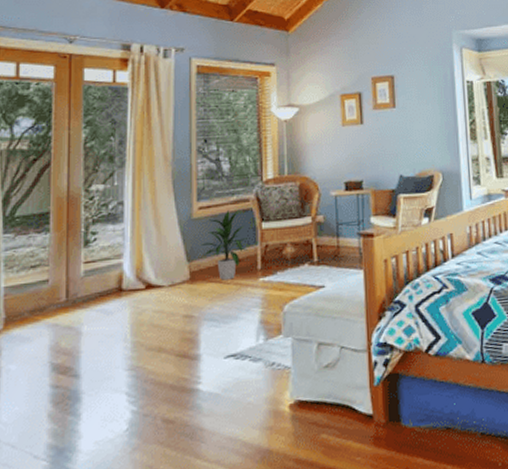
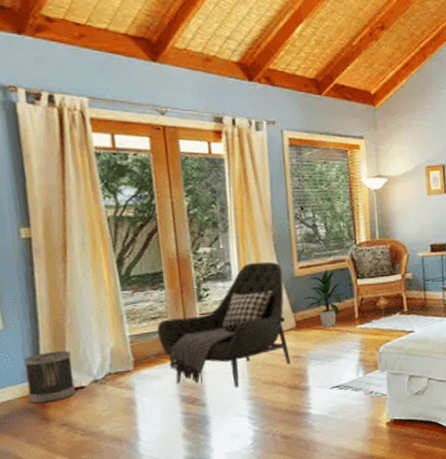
armchair: none [35,201,181,355] -> present [157,261,291,388]

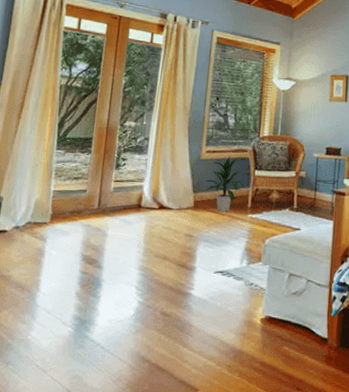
armchair: present [157,261,291,388] -> none [76,141,191,256]

